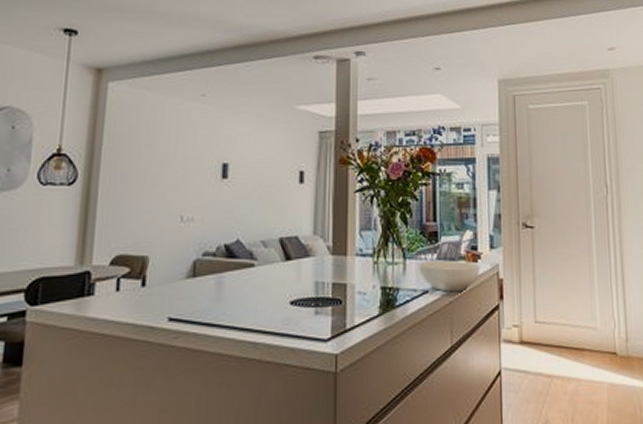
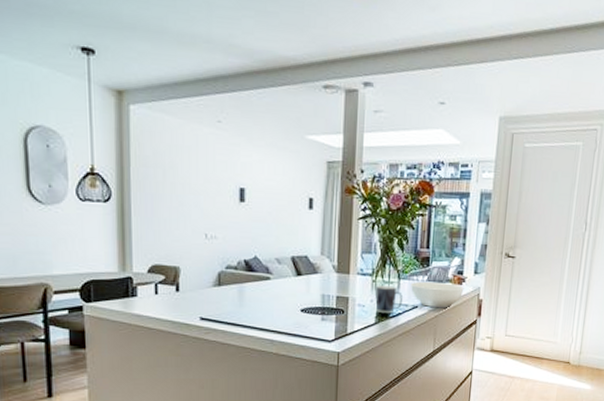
mug: none [377,267,410,302] -> present [375,285,402,314]

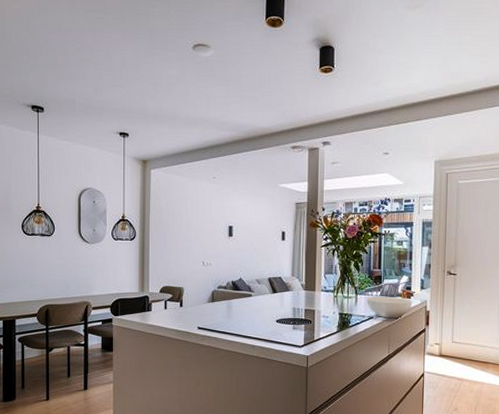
mug: present [375,285,402,314] -> none [336,300,360,324]

